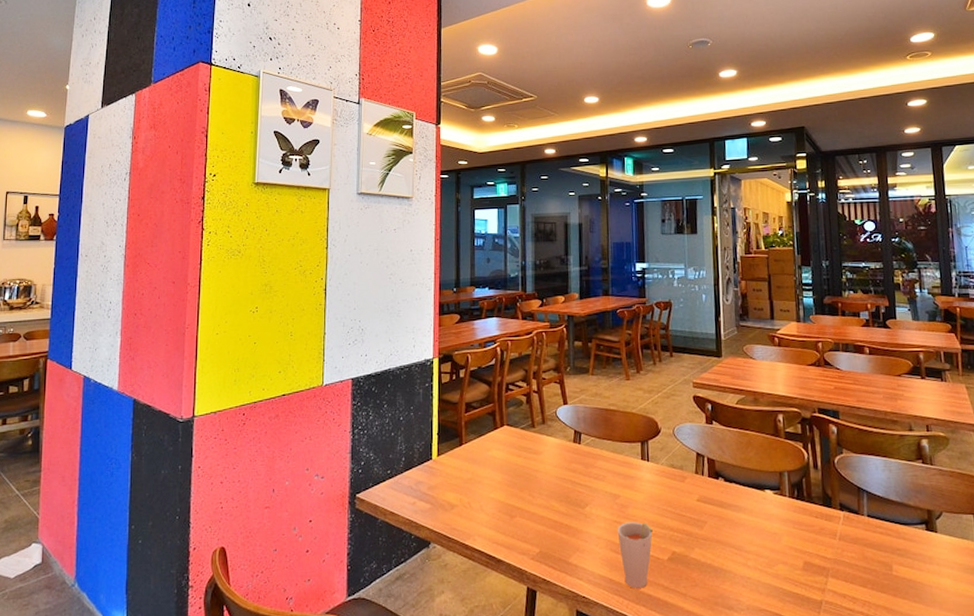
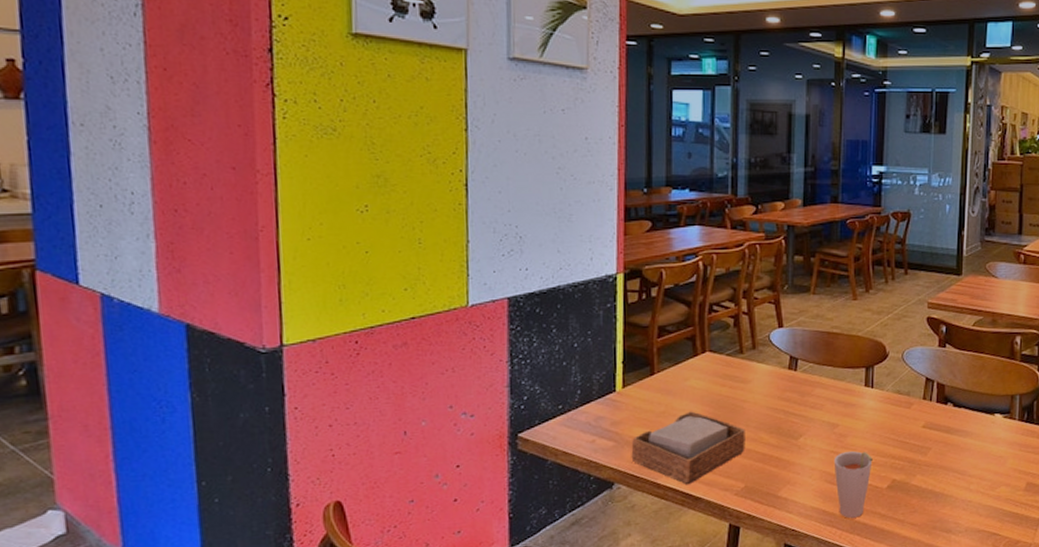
napkin holder: none [444,479,539,546] -> present [631,411,745,484]

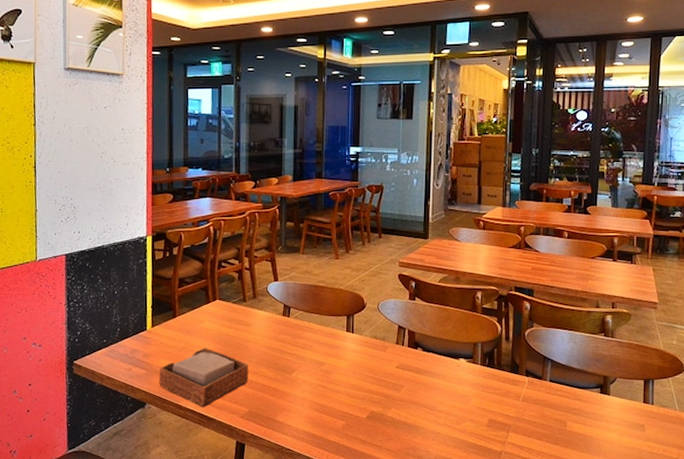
cup: present [833,451,873,518] -> none [321,386,354,442]

